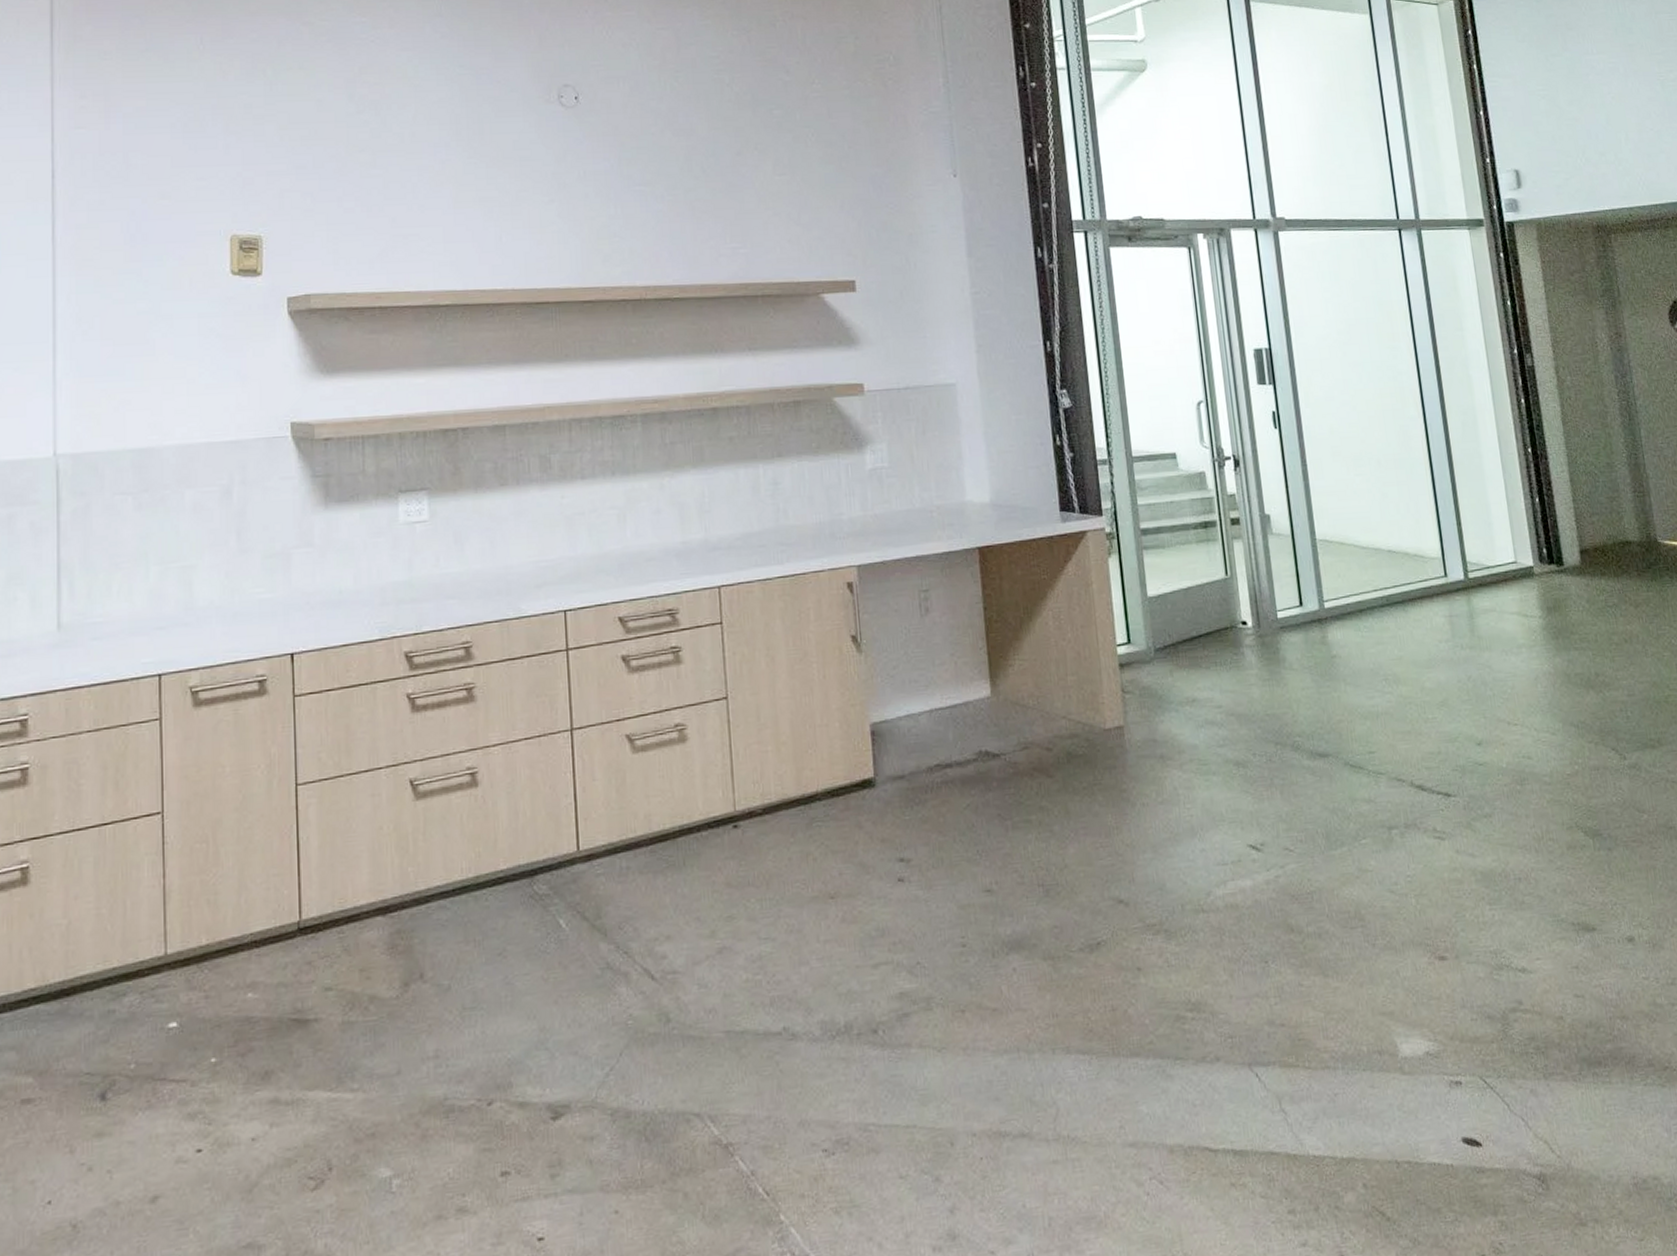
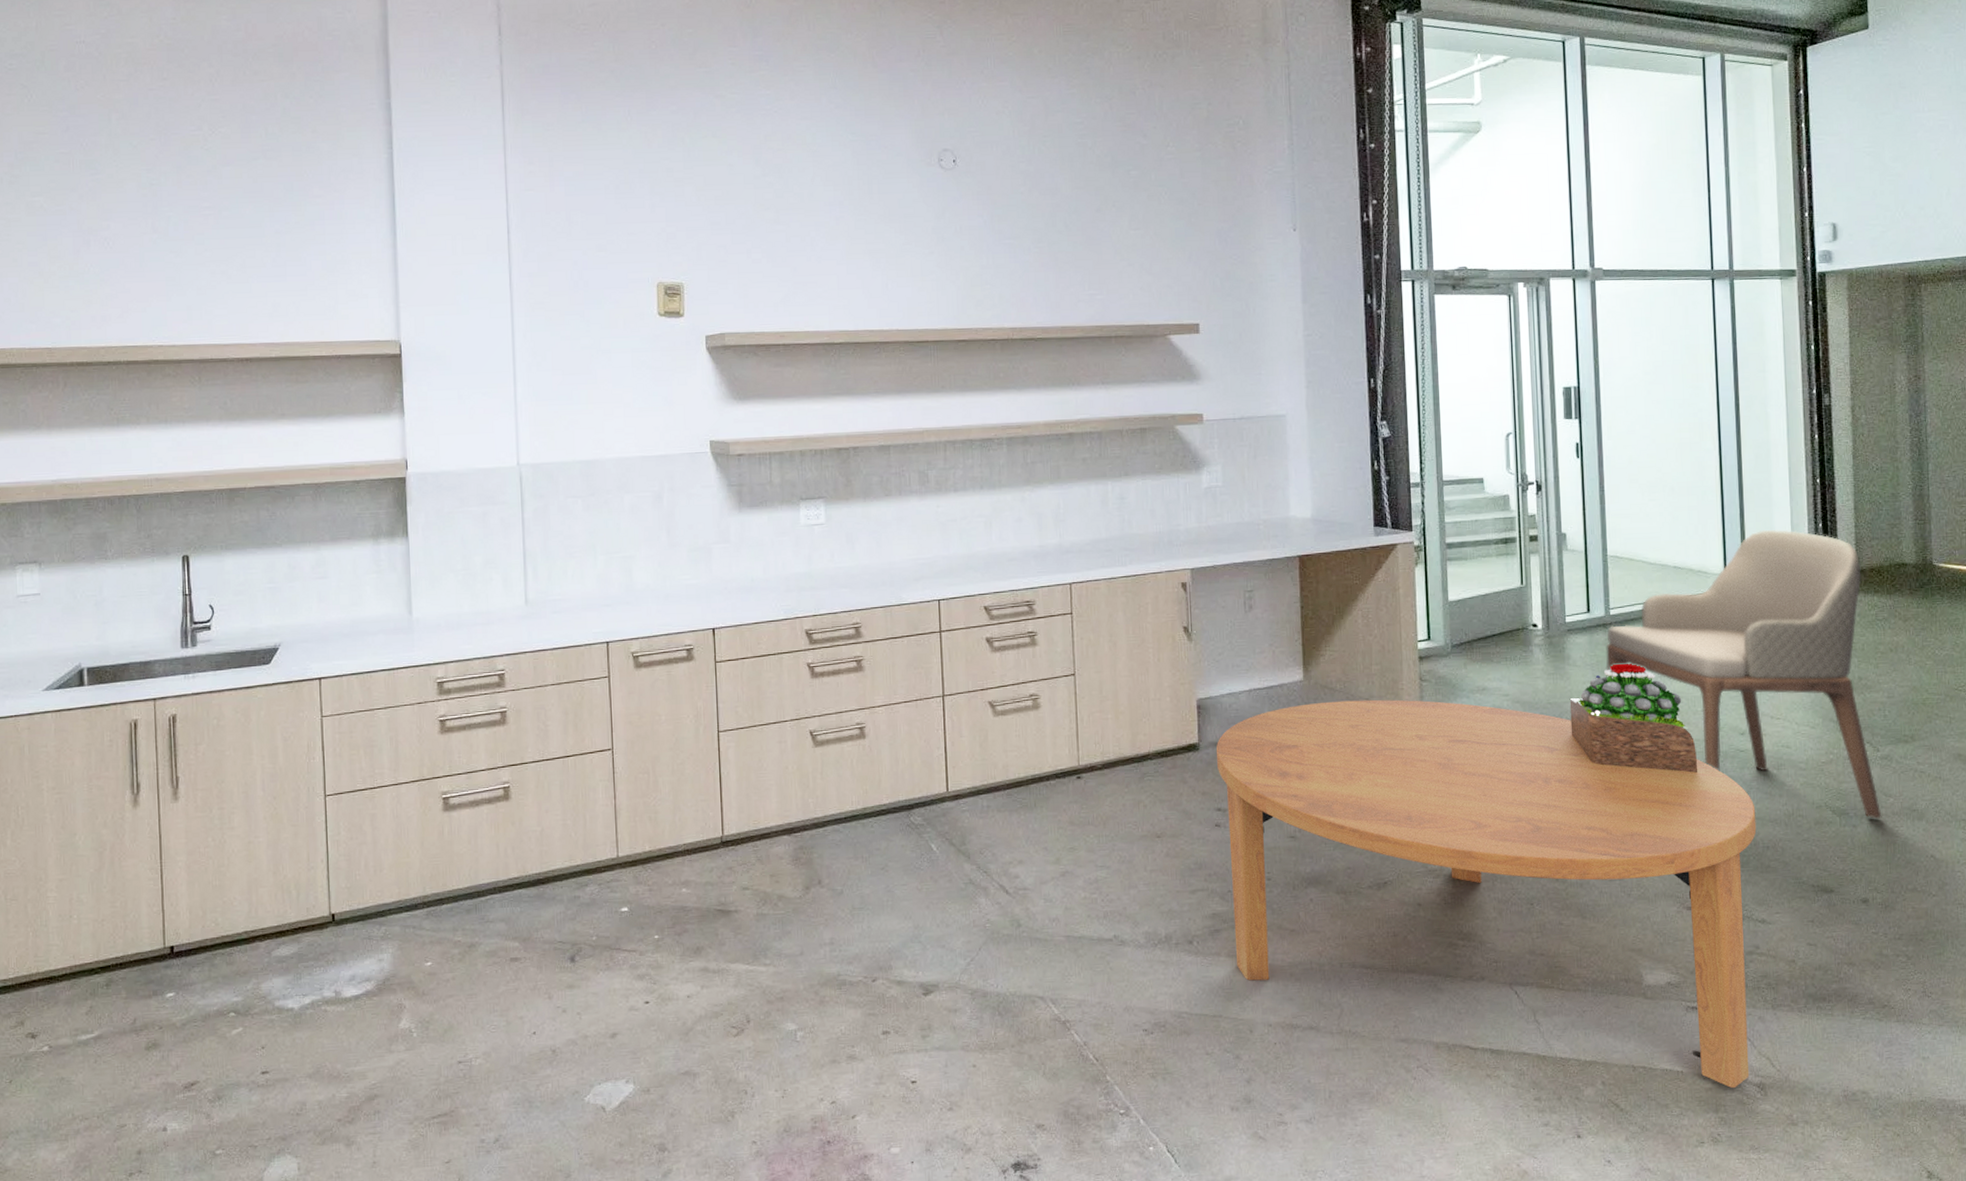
coffee table: none [894,716,1528,1183] -> present [1216,699,1757,1089]
succulent plant: none [1289,664,1436,793] -> present [1569,663,1698,773]
armchair: none [1323,506,1638,841] -> present [1605,529,1882,820]

